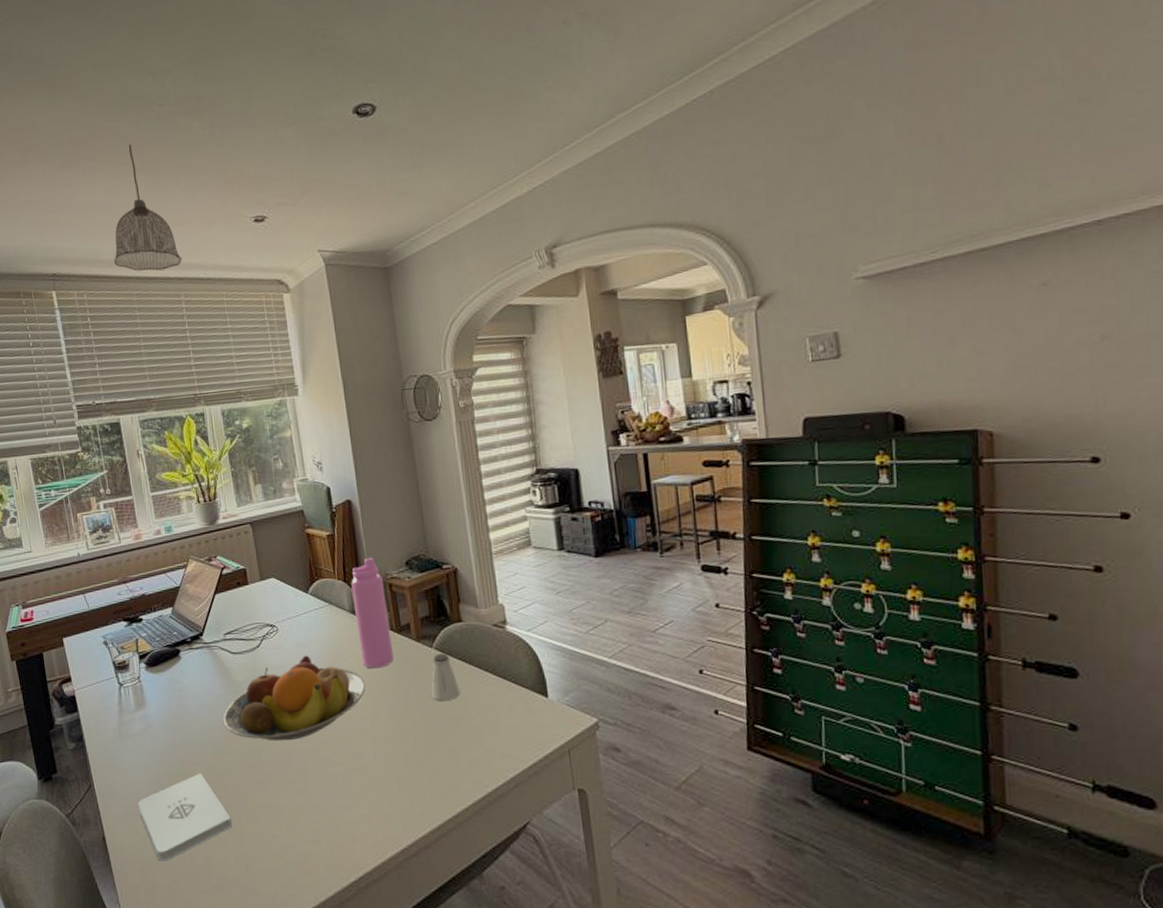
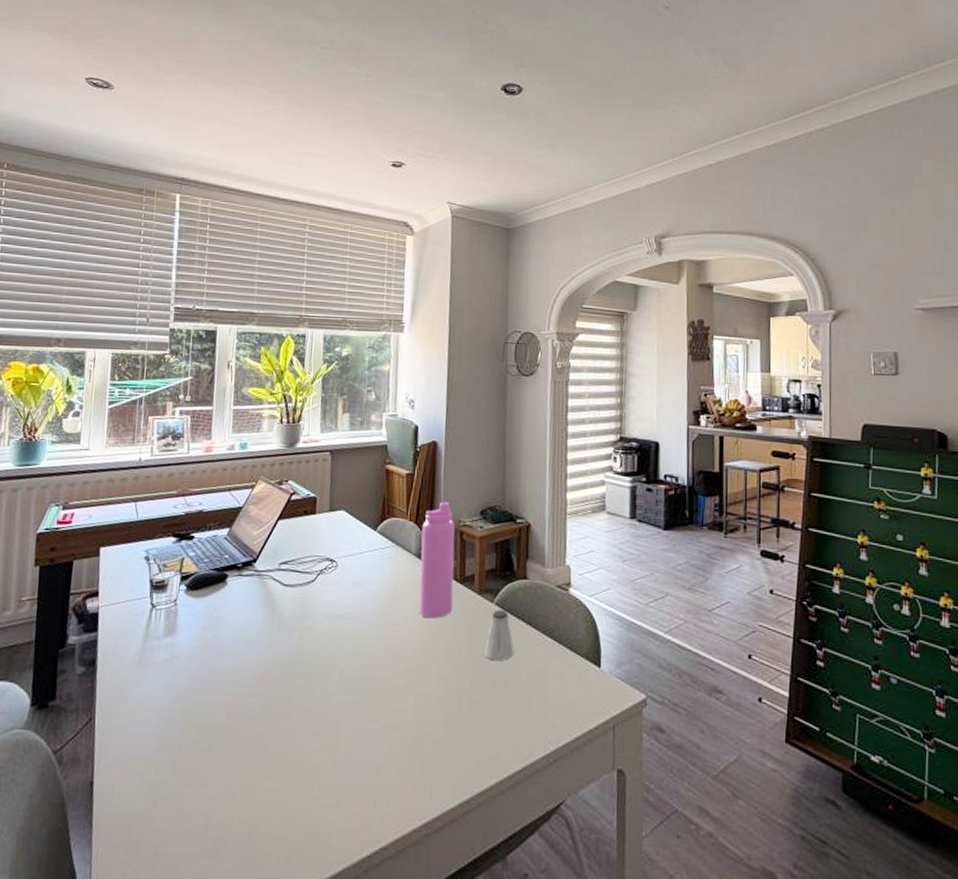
pendant lamp: present [113,144,182,271] -> none [246,75,315,194]
notepad: present [137,773,232,862] -> none [140,715,244,817]
fruit bowl: present [223,655,366,741] -> none [258,596,419,688]

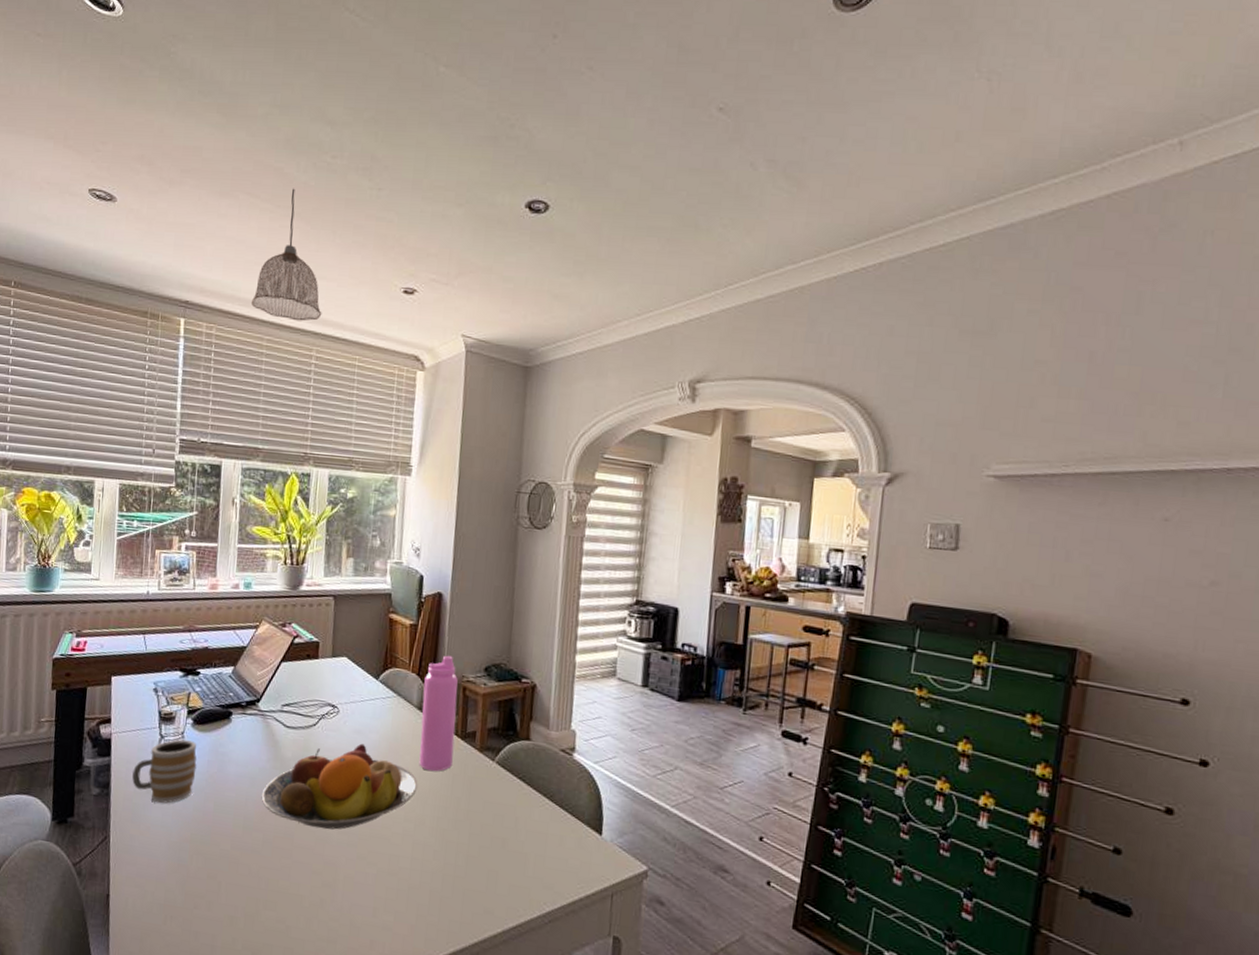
mug: none [120,607,191,677] -> present [132,739,197,804]
pendant lamp: none [246,75,315,194] -> present [251,188,322,321]
fruit bowl: none [258,596,419,688] -> present [261,743,418,830]
saltshaker: present [485,610,514,661] -> none [483,768,514,820]

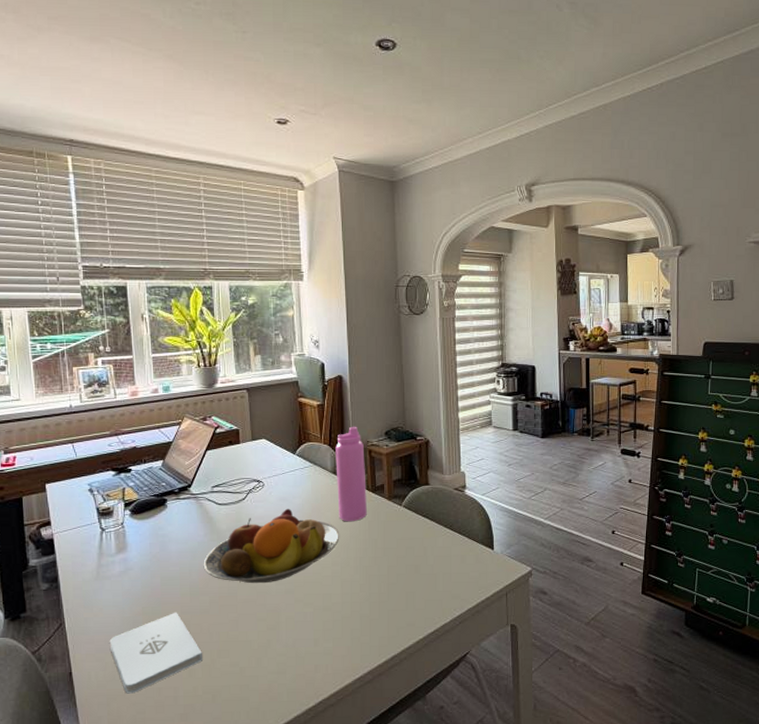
mug: present [132,739,197,804] -> none [79,529,140,587]
notepad: none [151,845,248,933] -> present [109,612,202,694]
pendant lamp: present [251,188,322,321] -> none [135,32,204,153]

